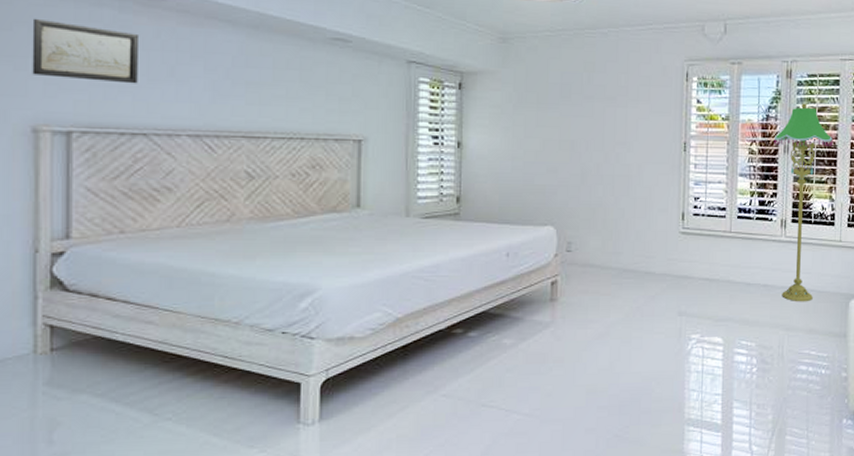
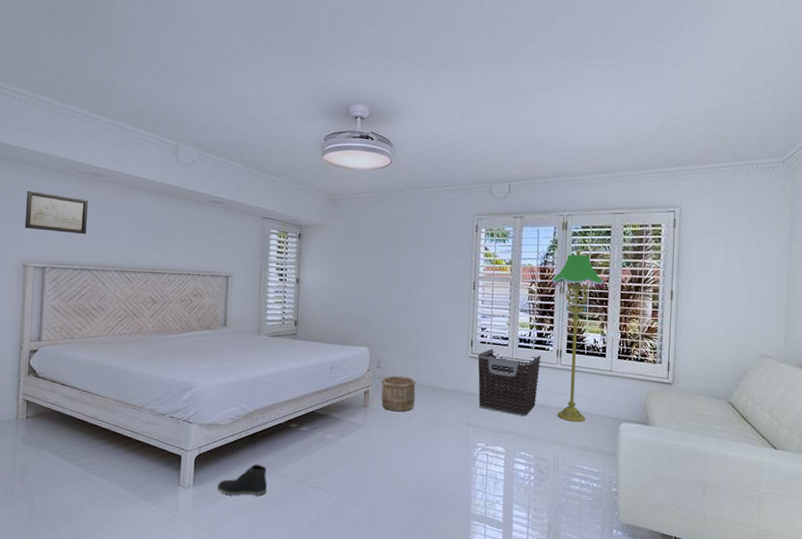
sneaker: none [355,384,424,428] -> present [218,464,267,495]
wooden bucket: none [572,260,616,305] -> present [381,376,416,412]
clothes hamper: none [690,222,763,299] -> present [478,349,540,416]

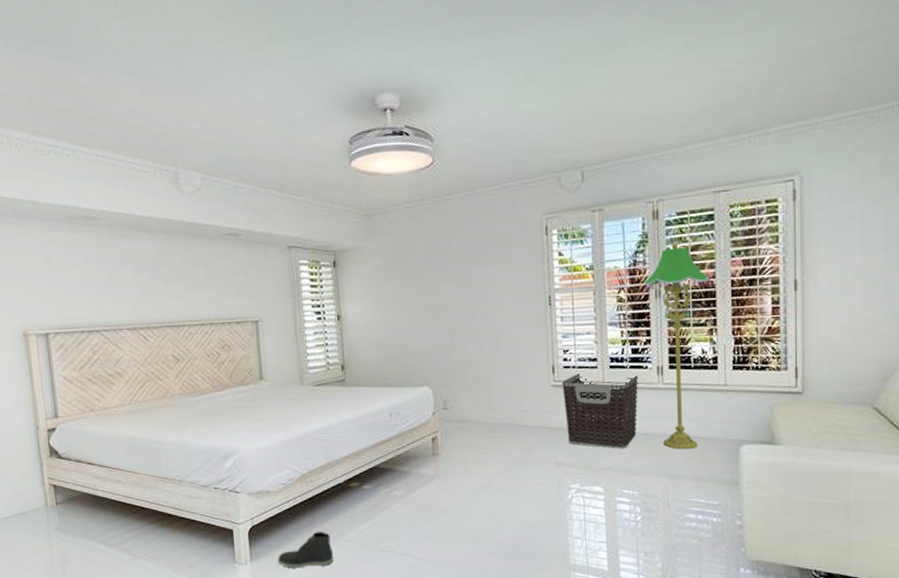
wall art: present [24,190,88,235] -> none [13,246,88,292]
wooden bucket: present [381,376,416,412] -> none [450,416,493,458]

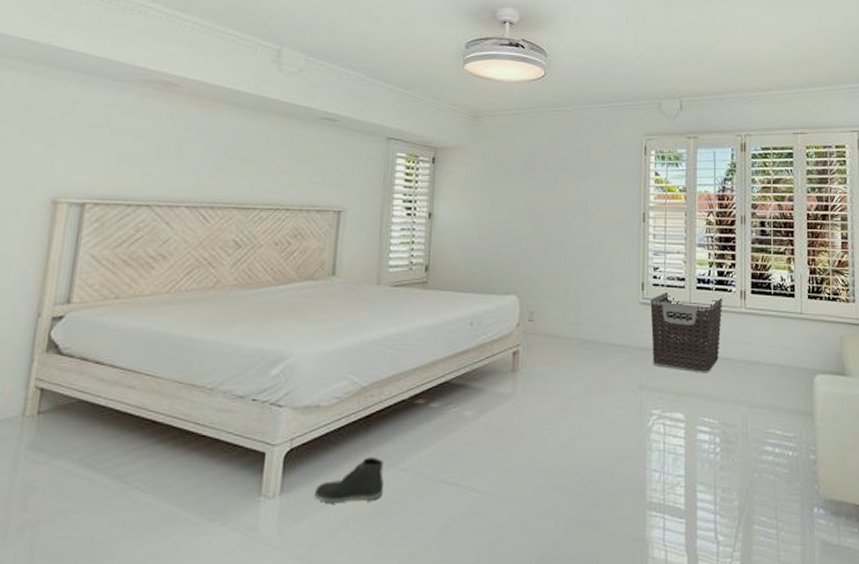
floor lamp: present [643,243,711,450] -> none [730,175,790,377]

